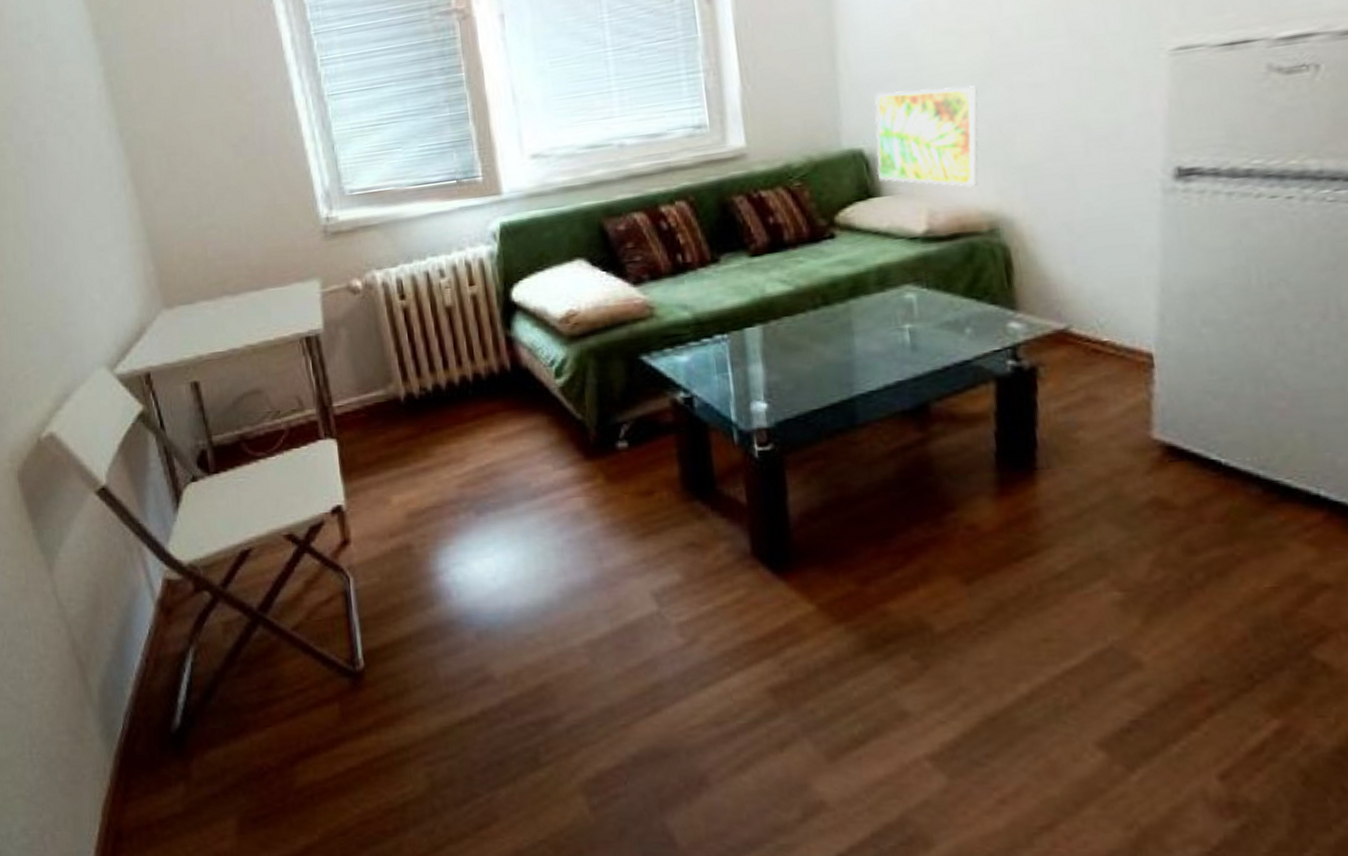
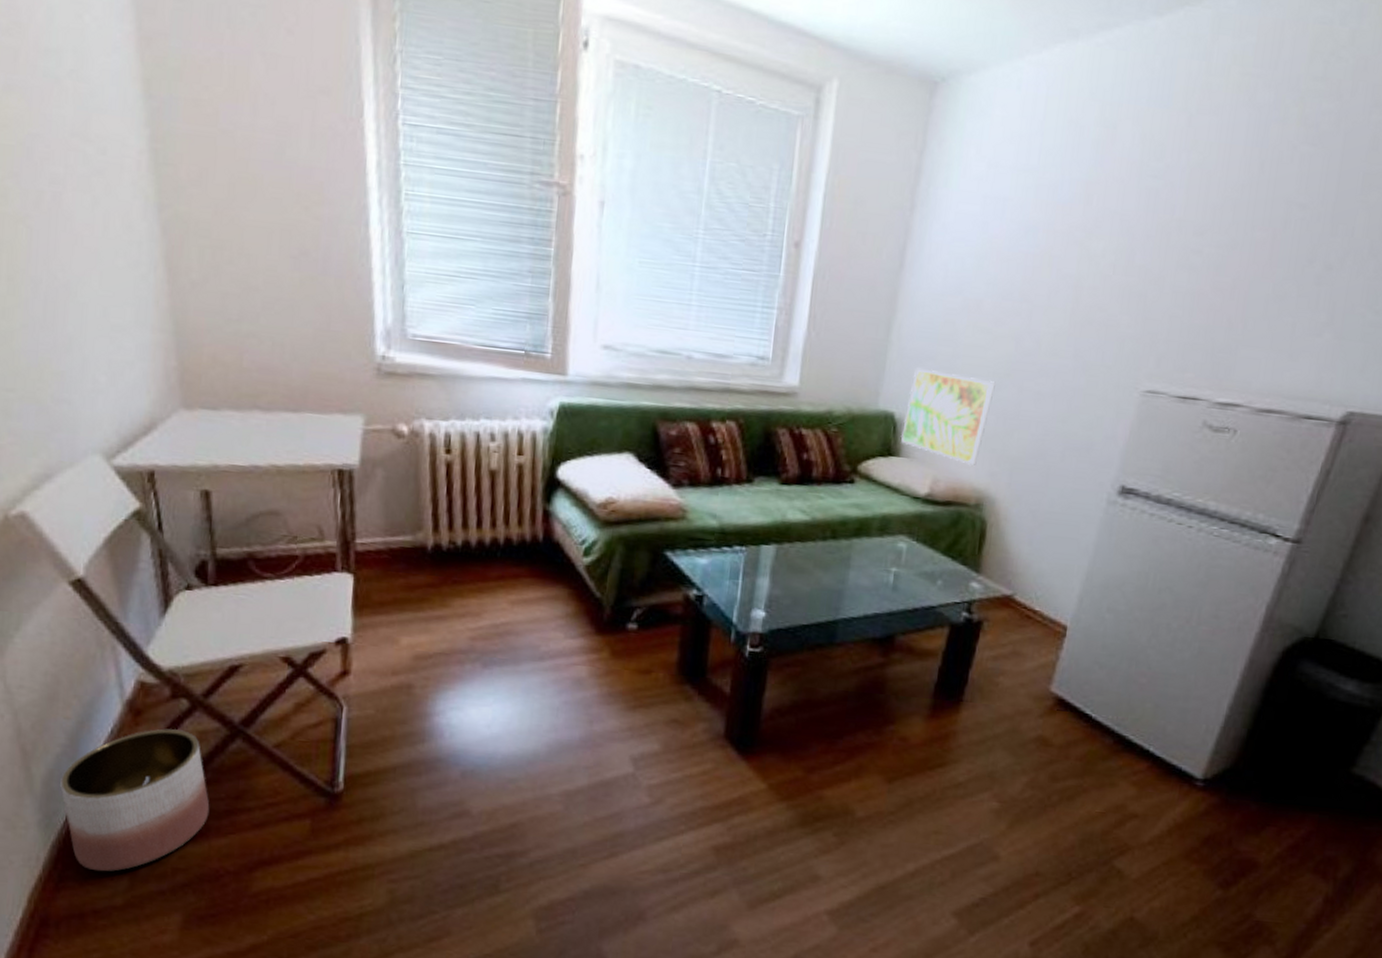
planter: none [113,623,245,779] -> present [60,728,210,872]

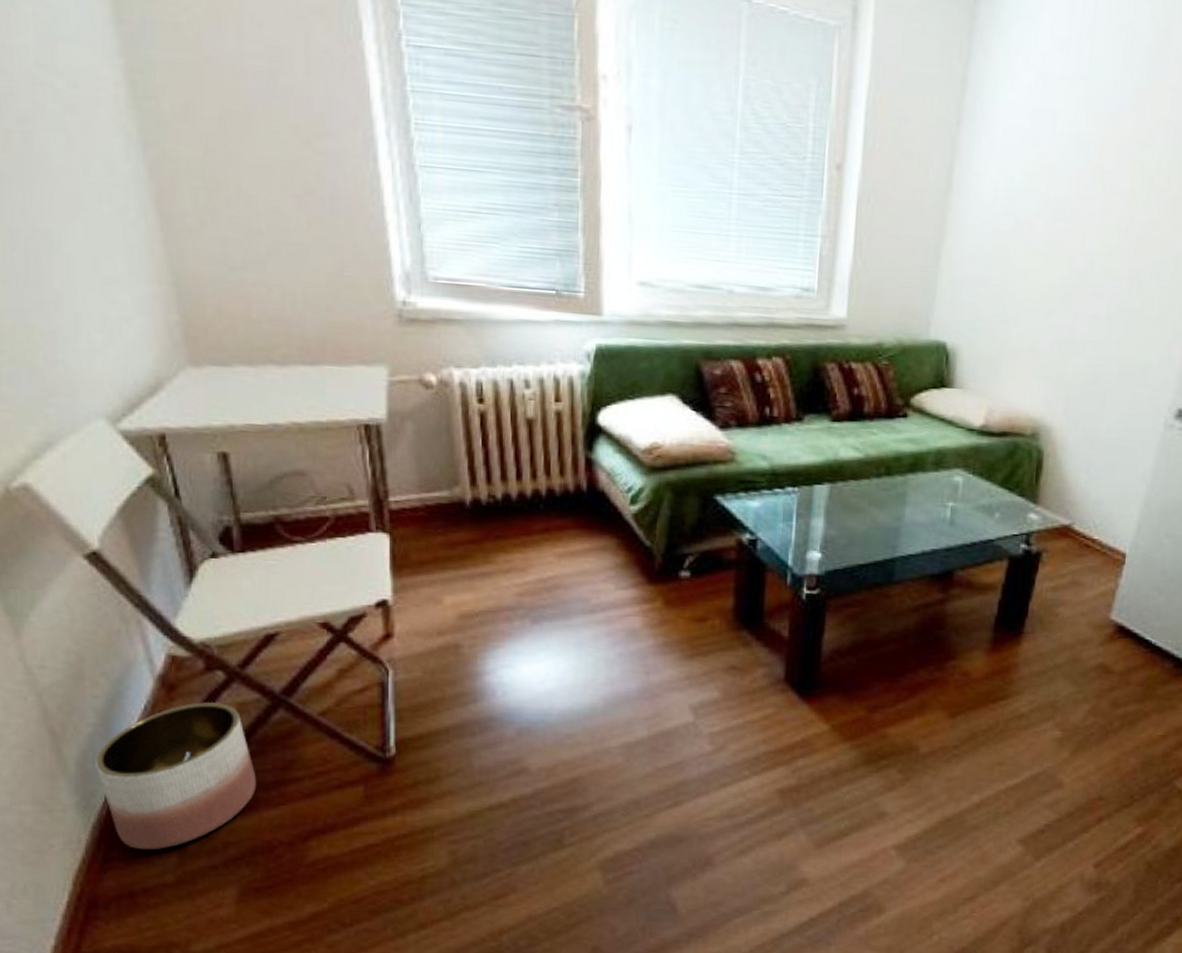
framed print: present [900,367,997,466] -> none [953,294,1051,395]

